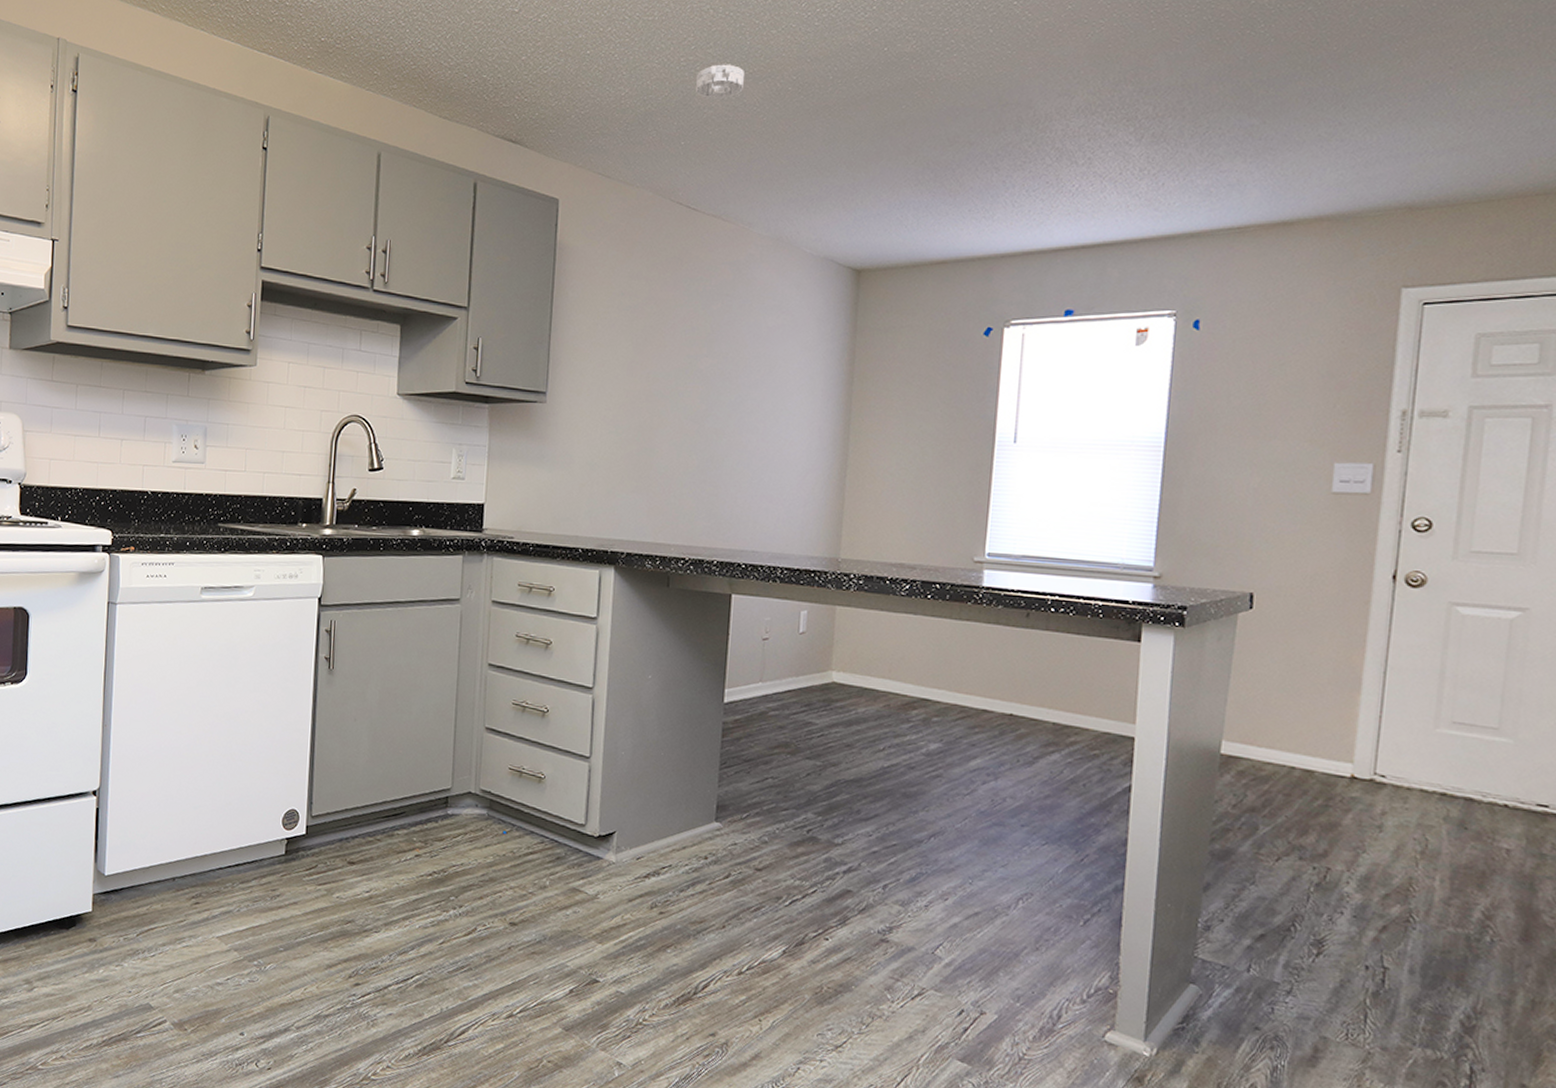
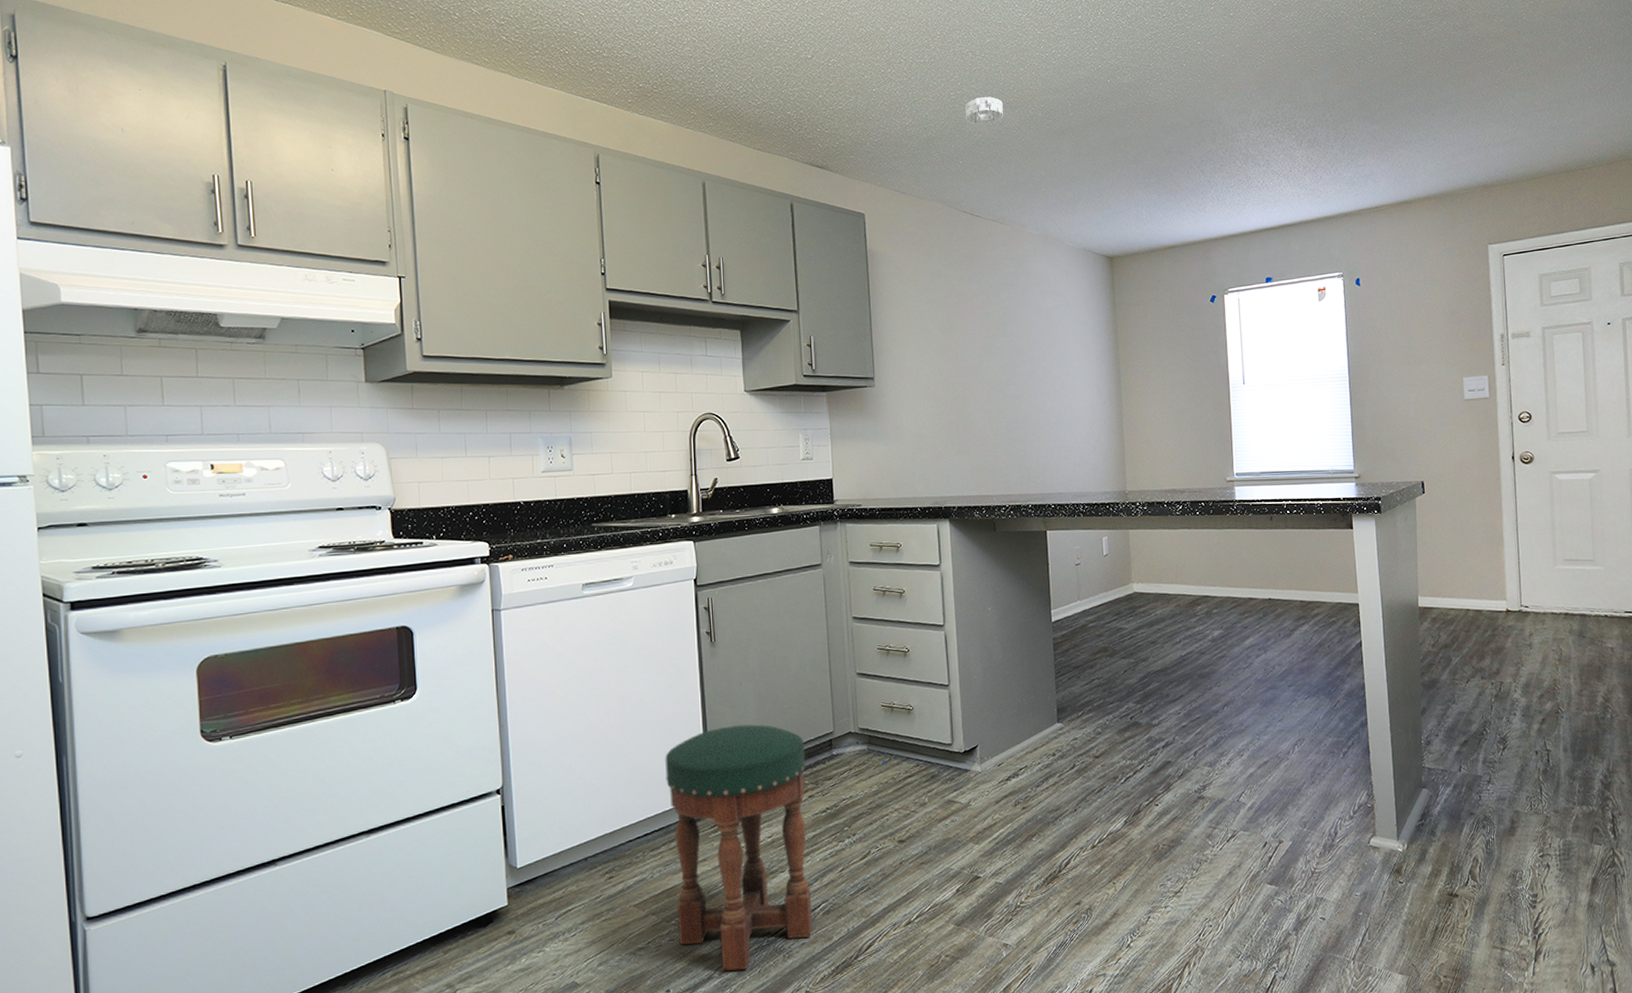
stool: none [258,763,418,1029] -> present [665,724,813,971]

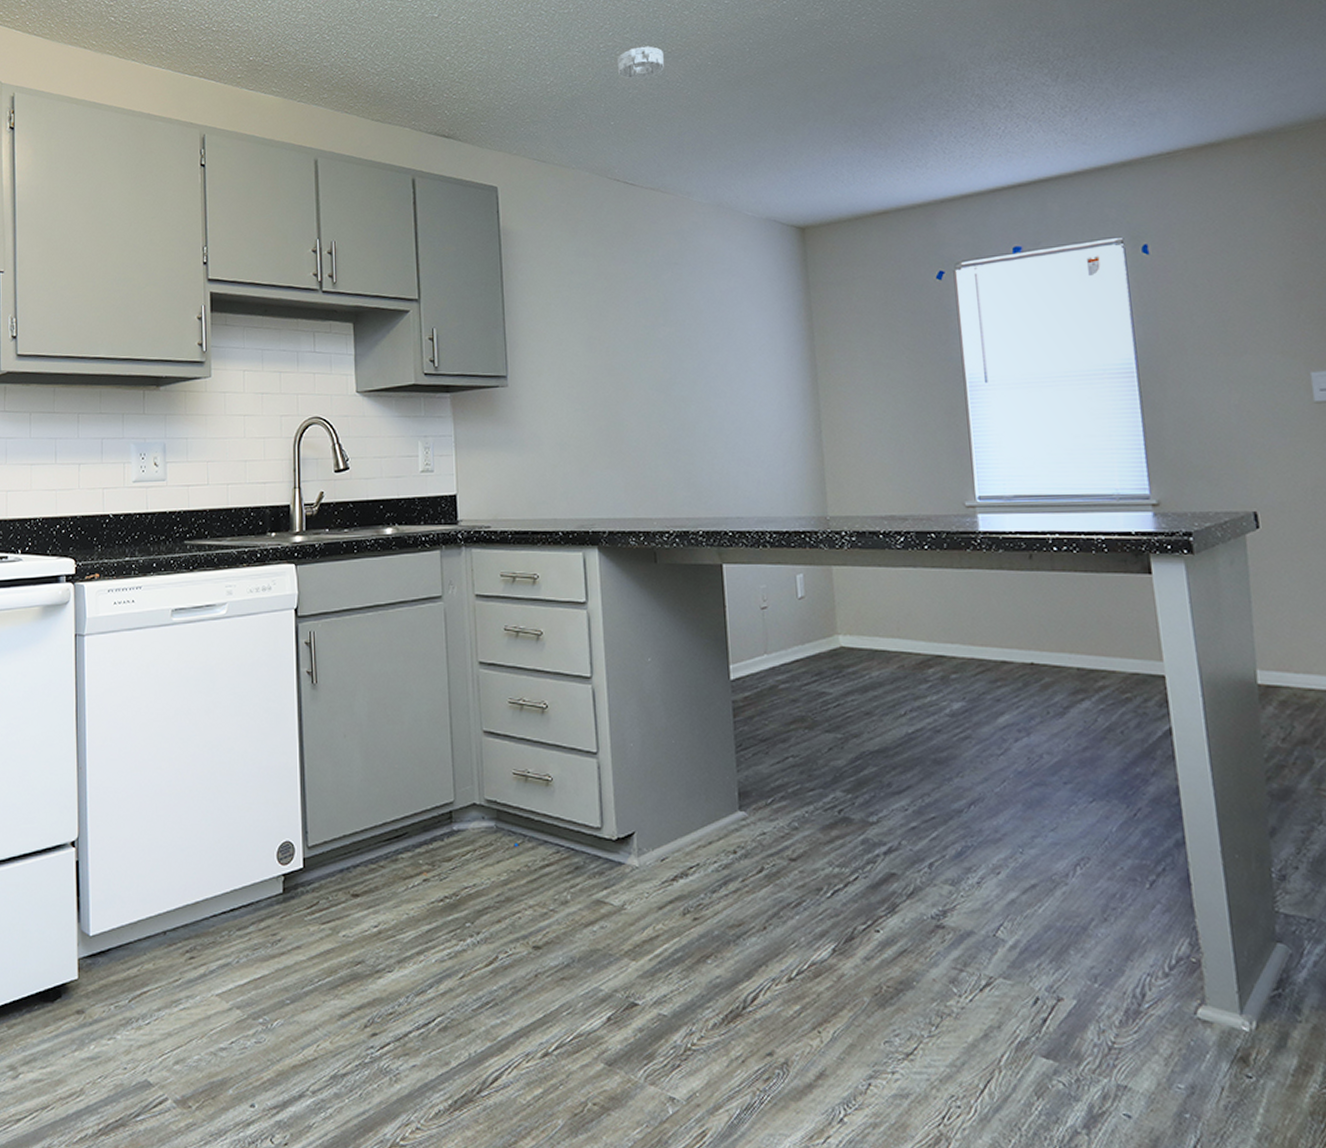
stool: present [665,724,813,971] -> none [256,784,426,1090]

